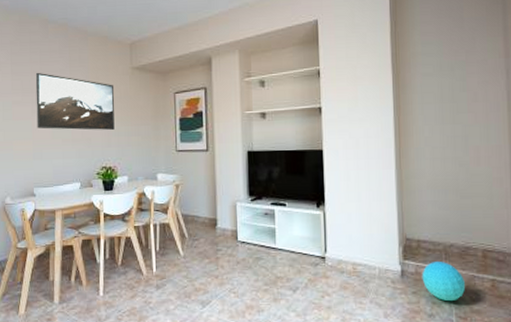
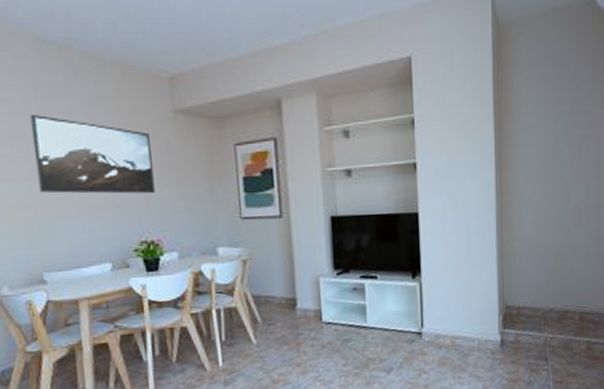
ball: present [422,262,465,301] -> none [521,327,562,367]

